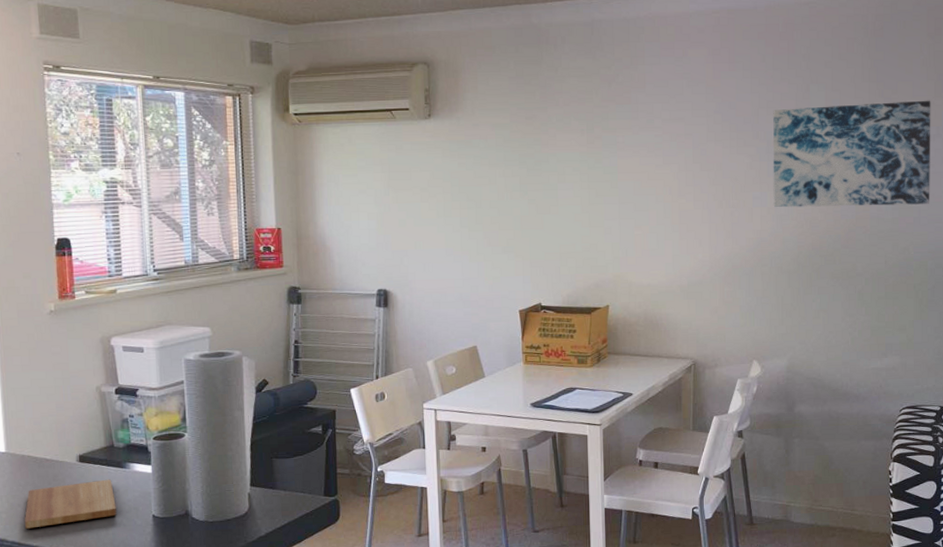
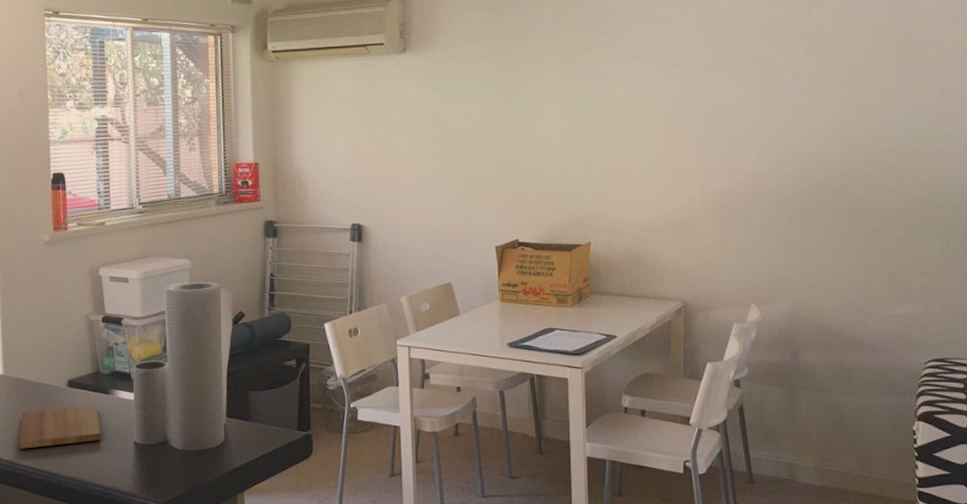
wall art: present [773,100,931,208] -> none [771,20,957,139]

